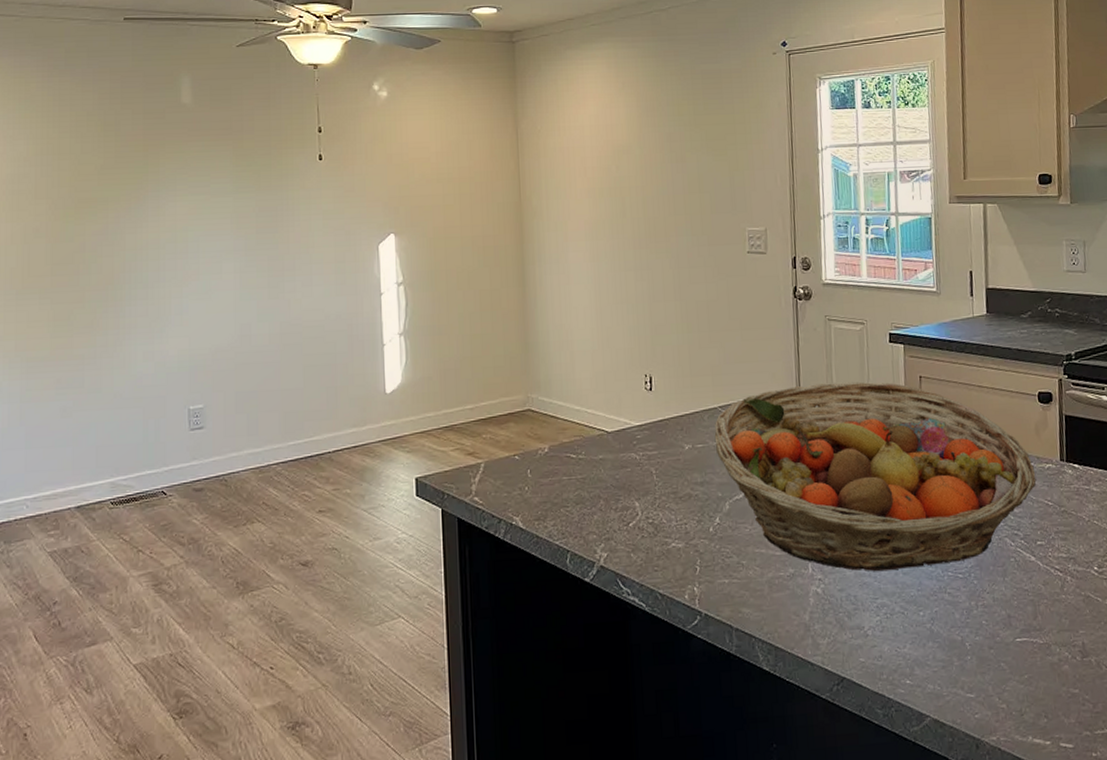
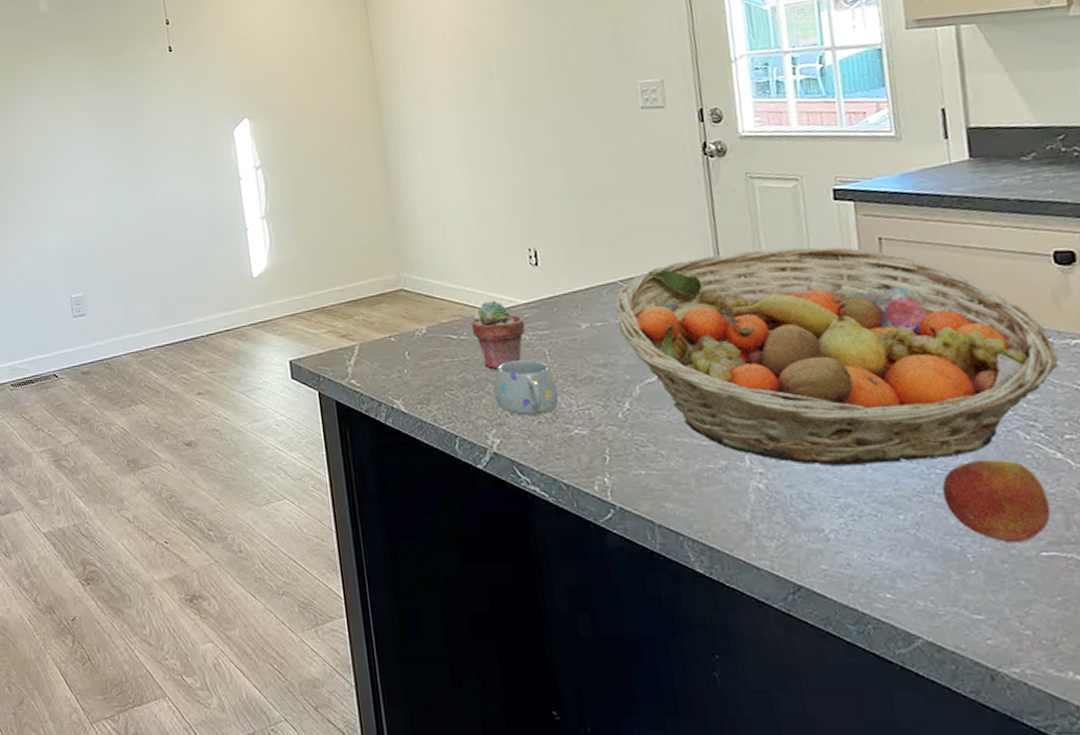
potted succulent: none [589,422,636,489] -> present [470,300,525,371]
mug: none [605,477,661,531] -> present [494,359,559,416]
apple: none [951,563,1025,632] -> present [942,459,1051,543]

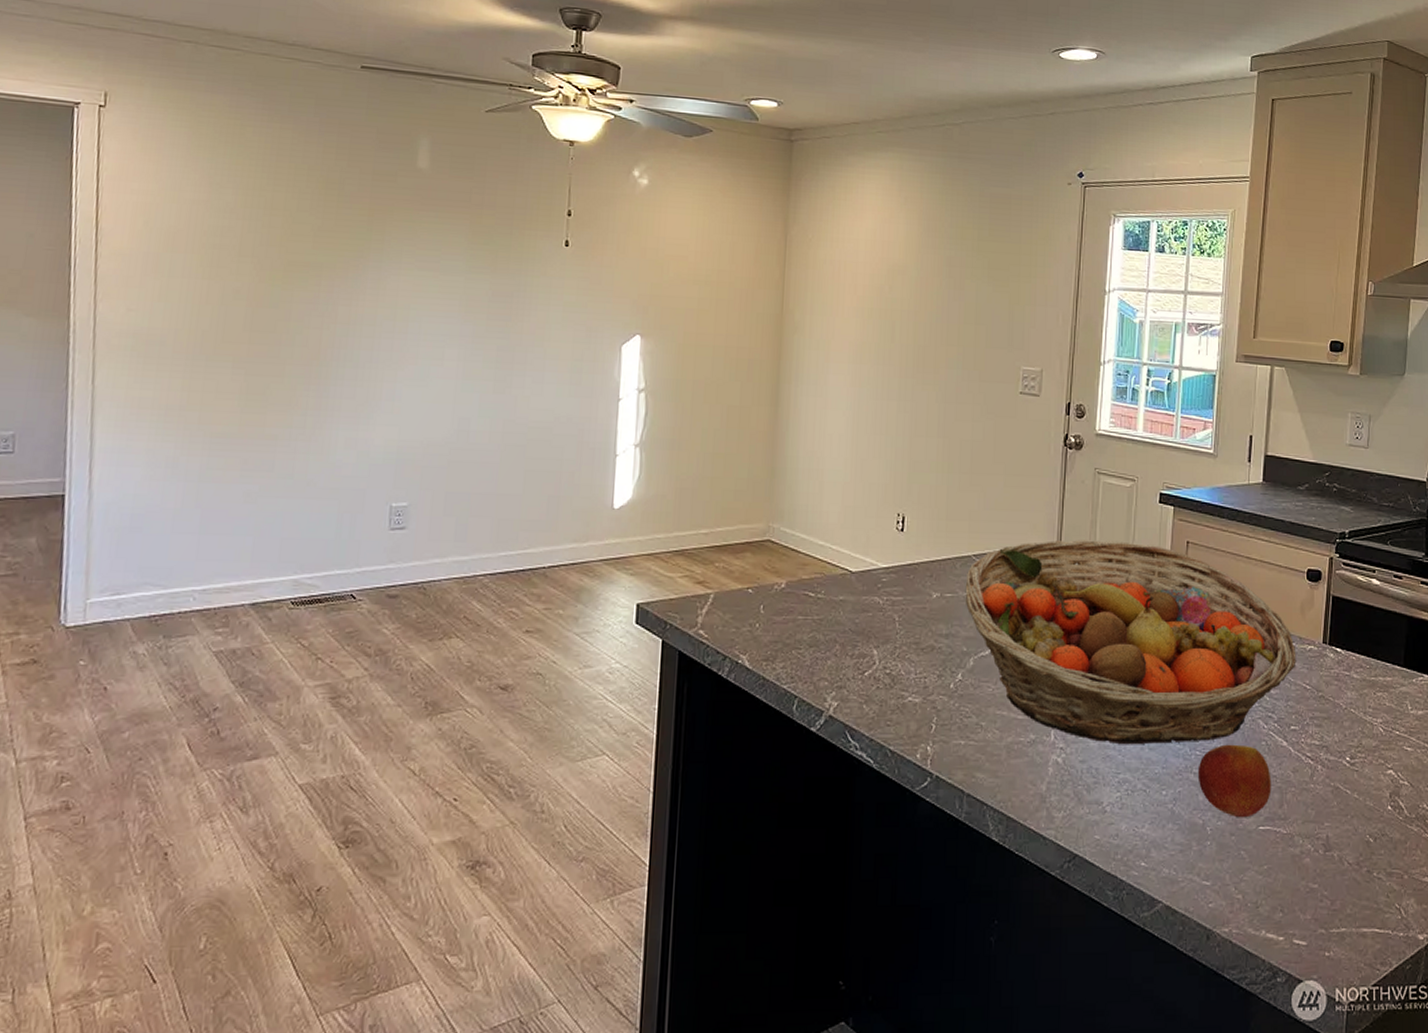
potted succulent: present [470,300,525,371] -> none [830,561,881,633]
mug: present [494,359,559,416] -> none [840,623,900,680]

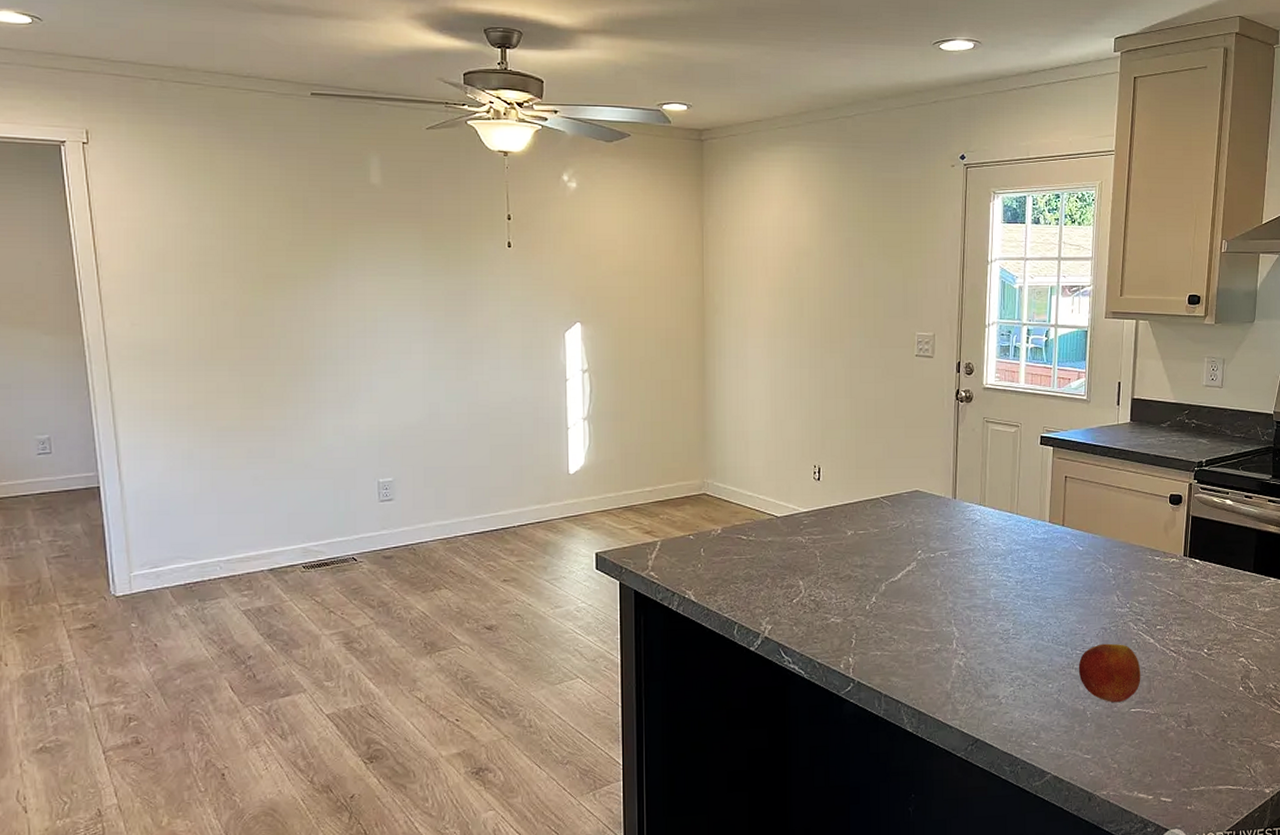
fruit basket: present [965,540,1297,744] -> none [875,479,1161,648]

